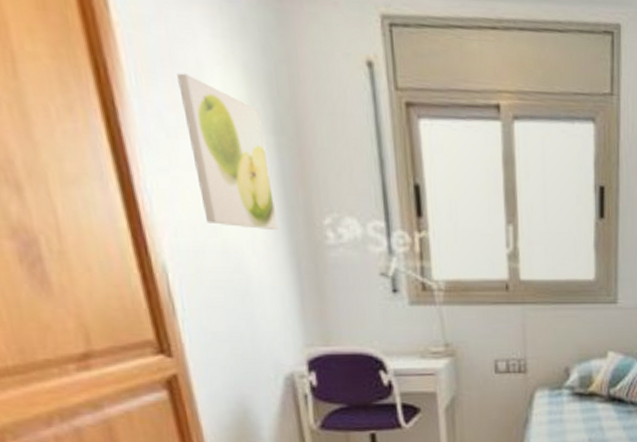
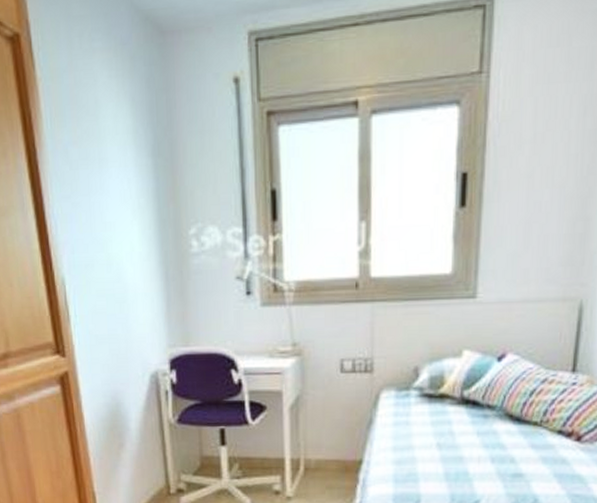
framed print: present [177,73,278,230] -> none [81,112,152,243]

